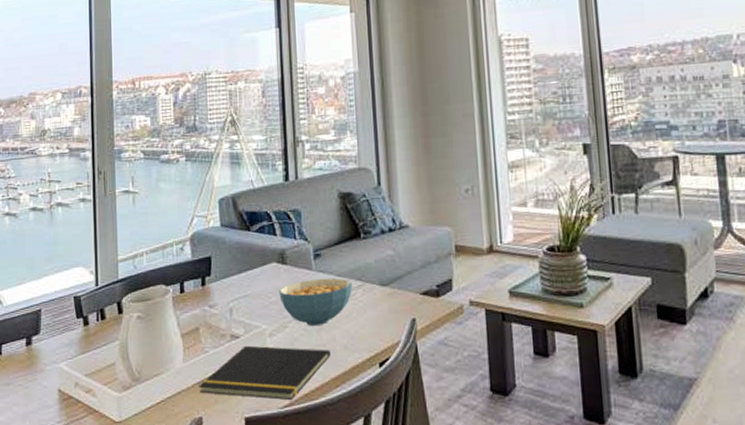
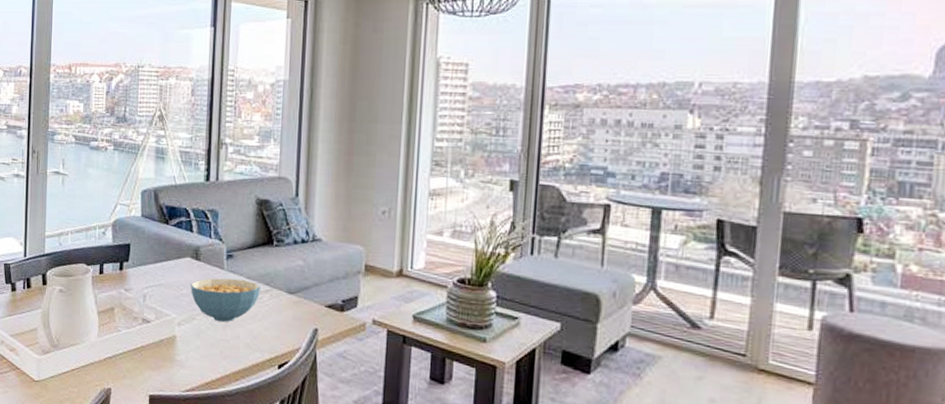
notepad: present [199,345,331,401] -> none [110,330,233,387]

